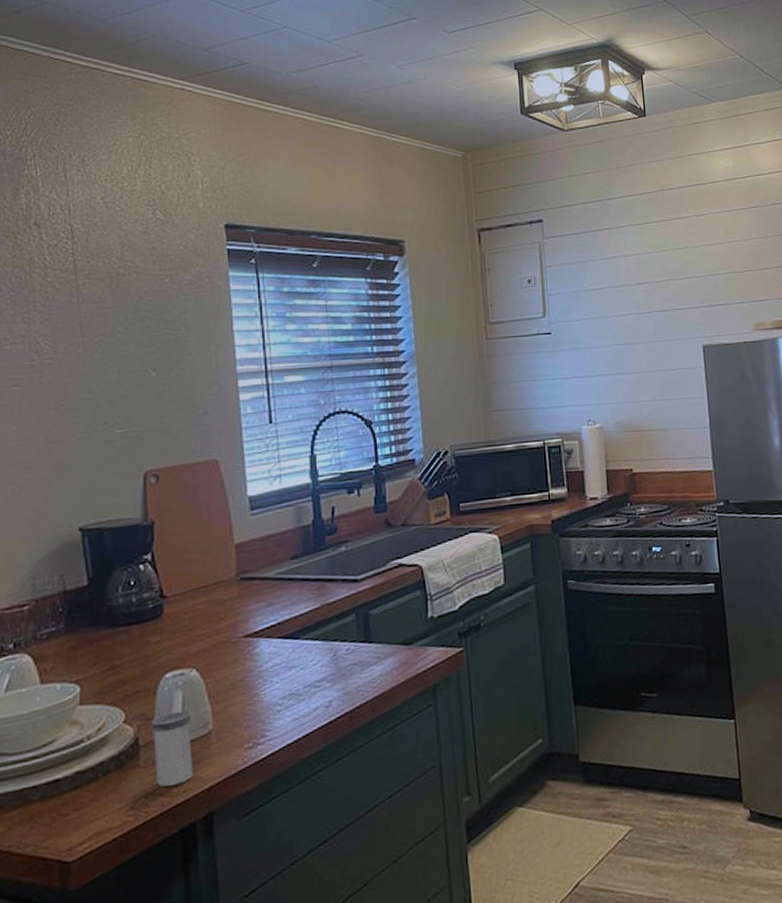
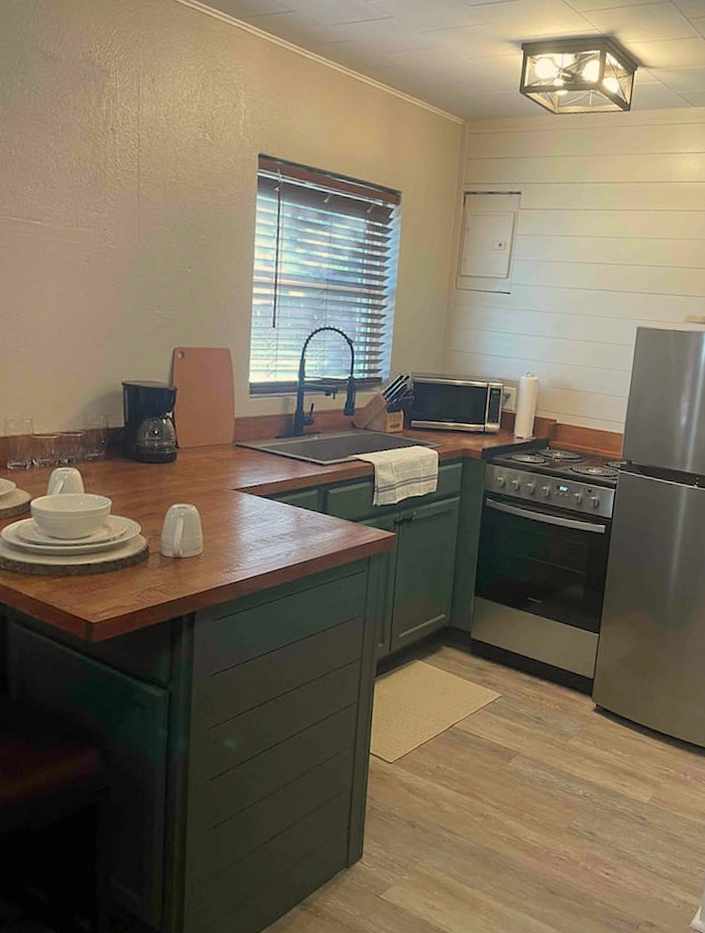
salt shaker: present [151,711,193,787] -> none [158,534,187,587]

